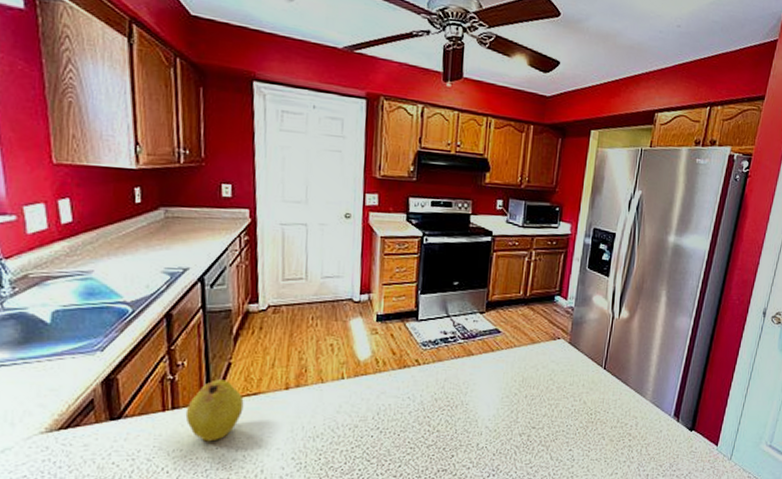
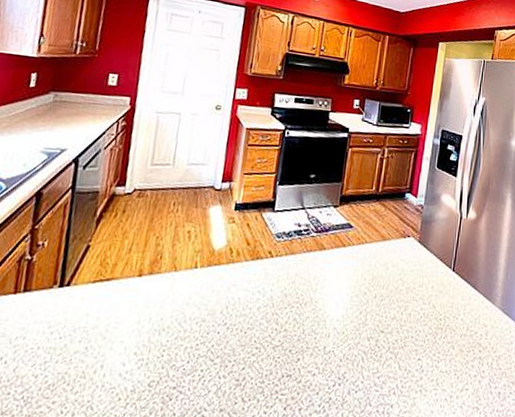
fruit: present [185,379,244,442] -> none [35,262,96,330]

